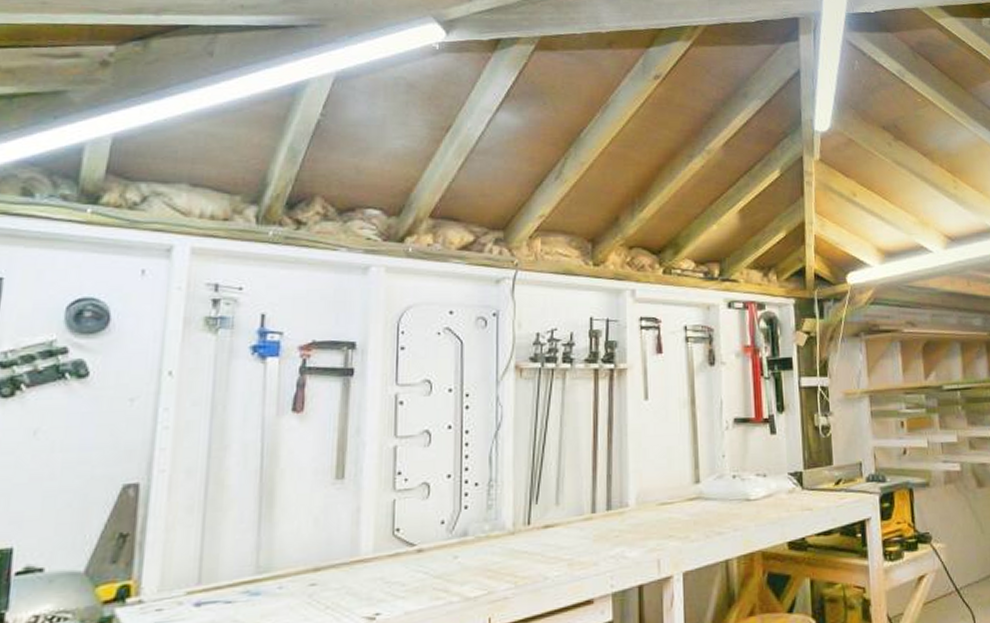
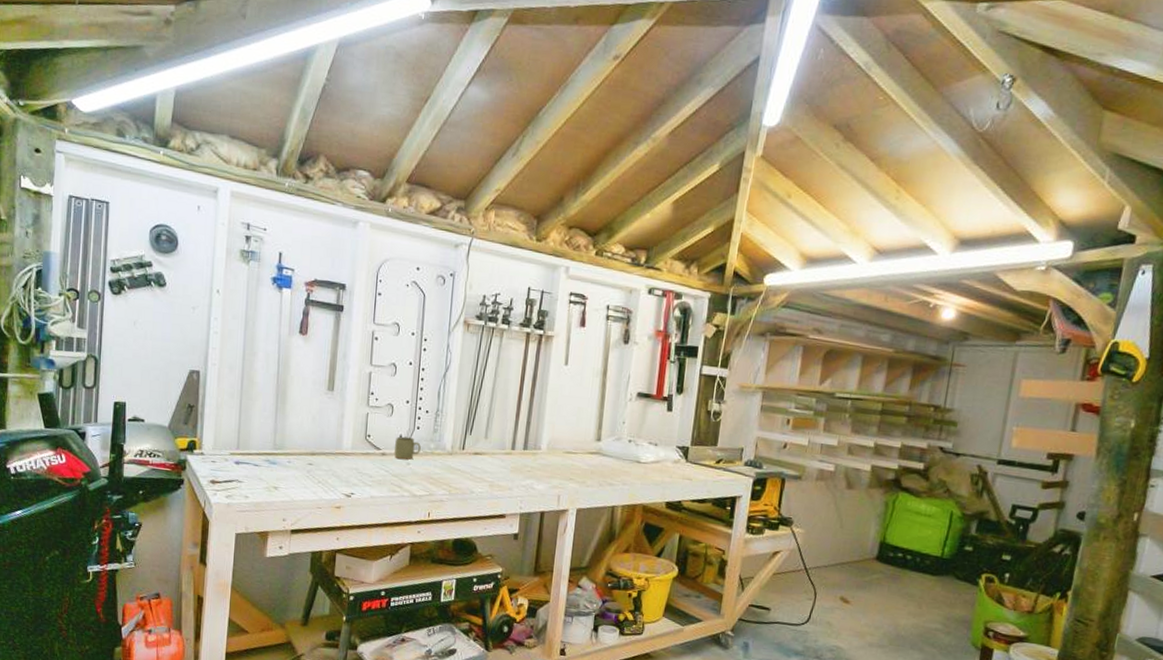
mug: none [434,521,471,553] -> present [394,436,421,460]

